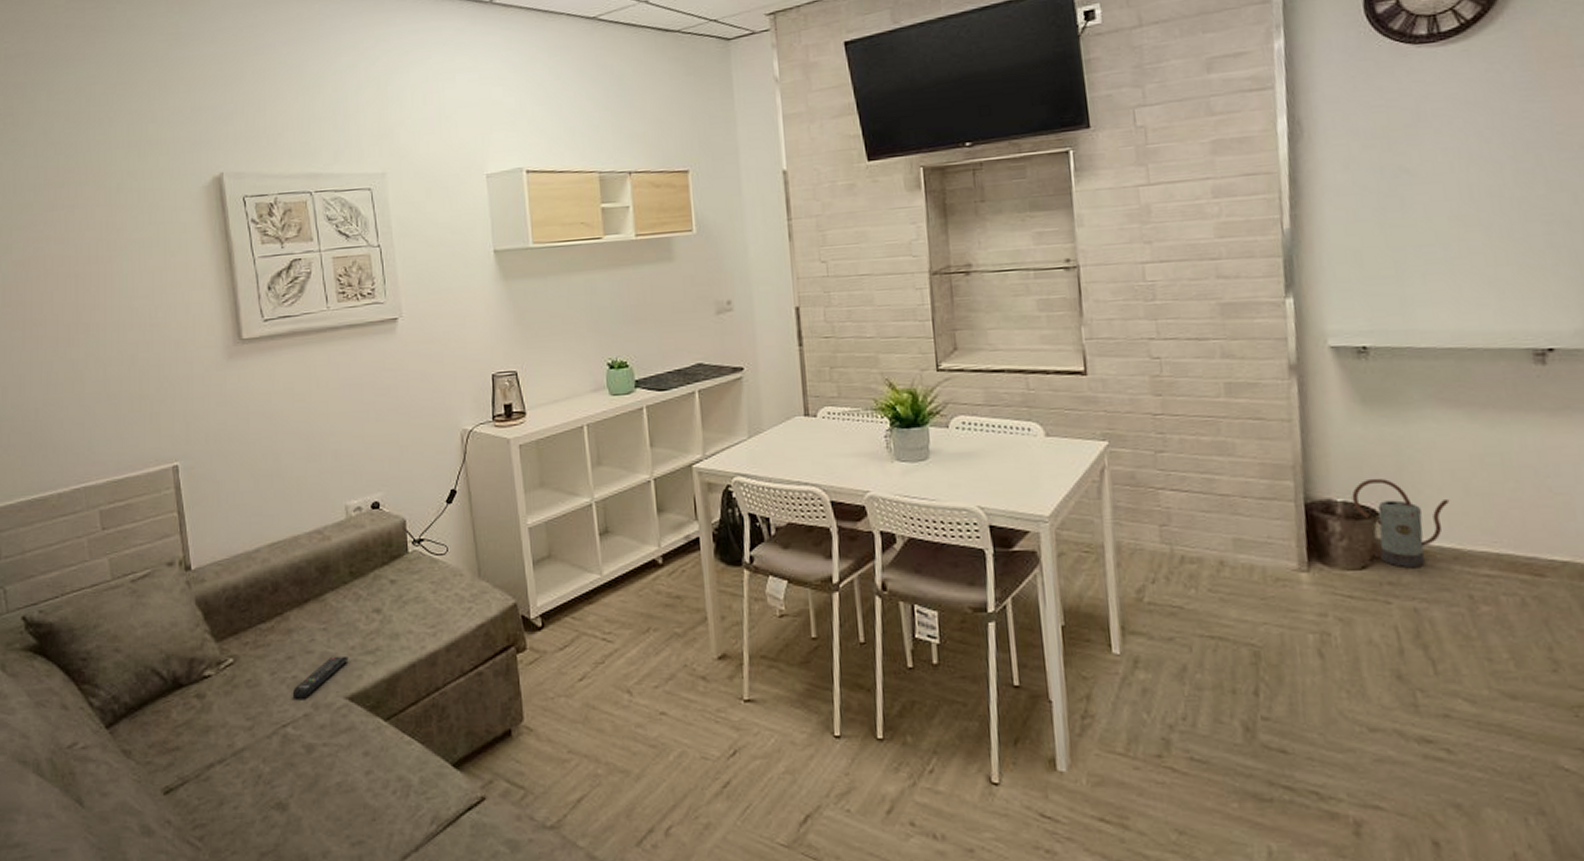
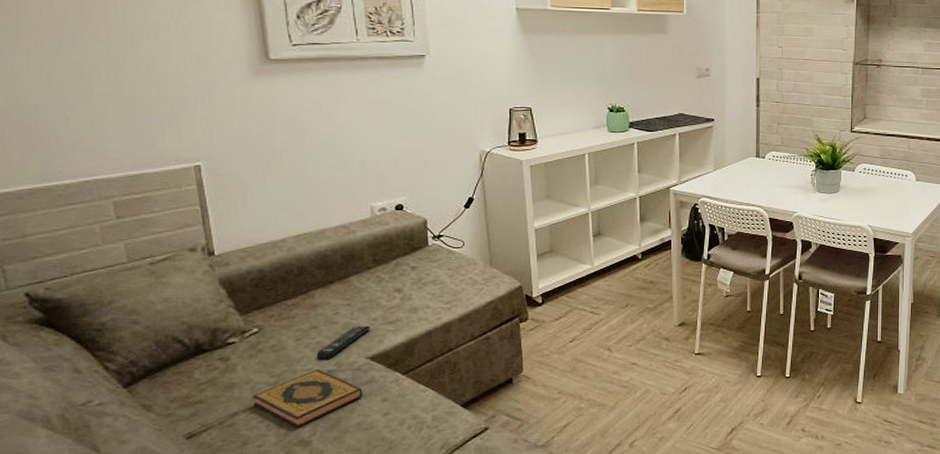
hardback book: none [228,712,342,786] -> present [252,370,363,428]

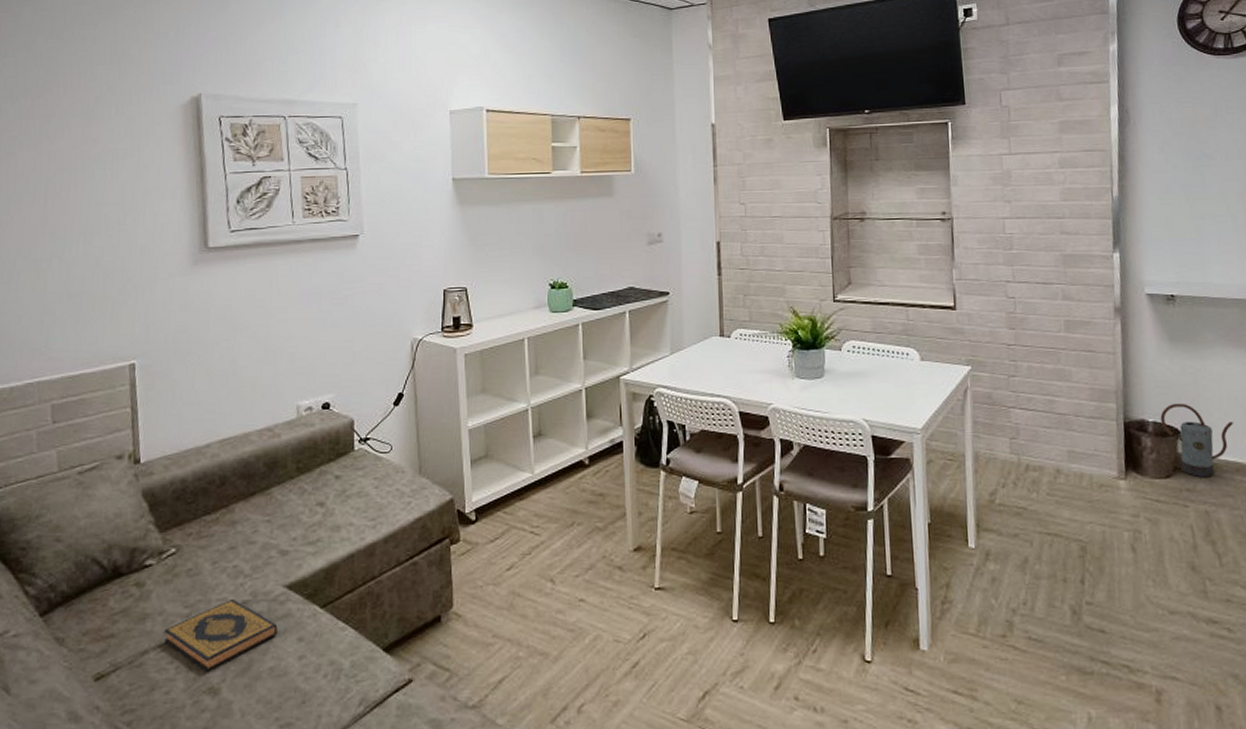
remote control: present [316,325,371,360] -> none [232,546,290,587]

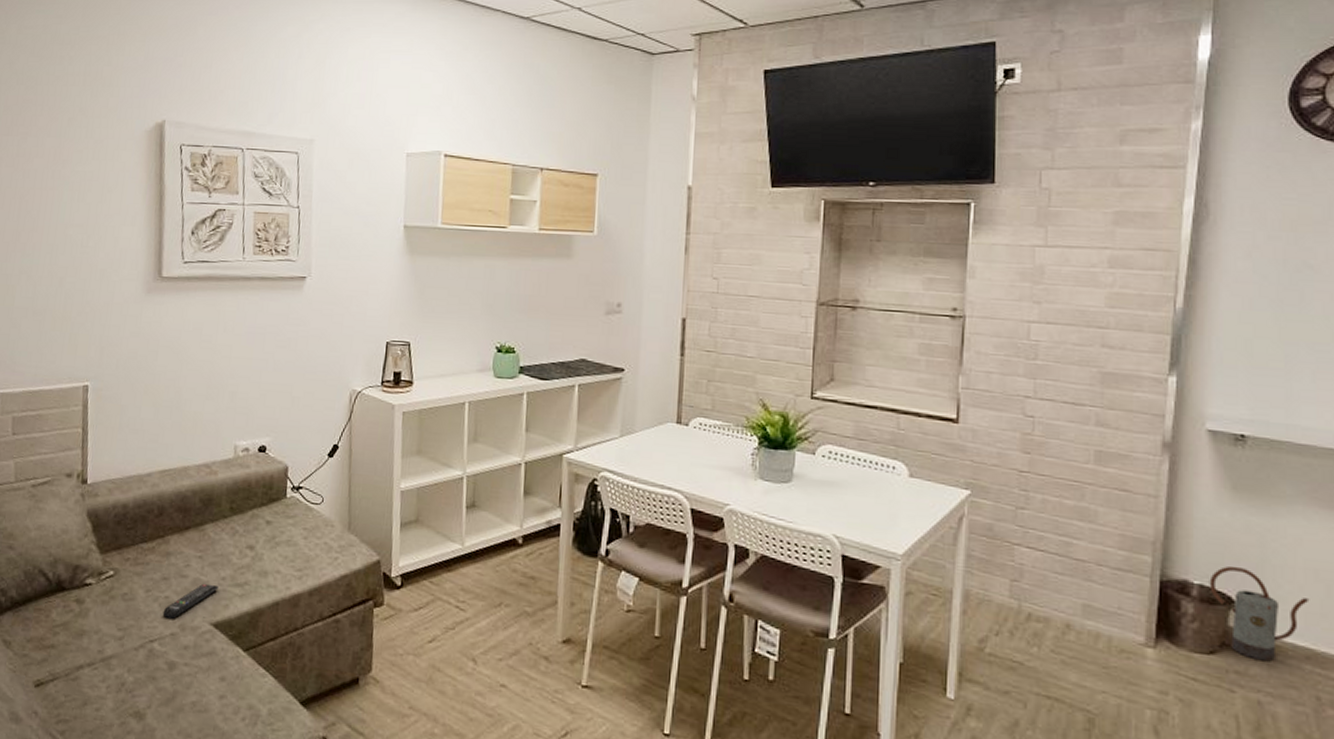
hardback book: present [163,600,278,671] -> none [98,629,202,696]
remote control: none [232,546,290,587] -> present [162,583,219,619]

